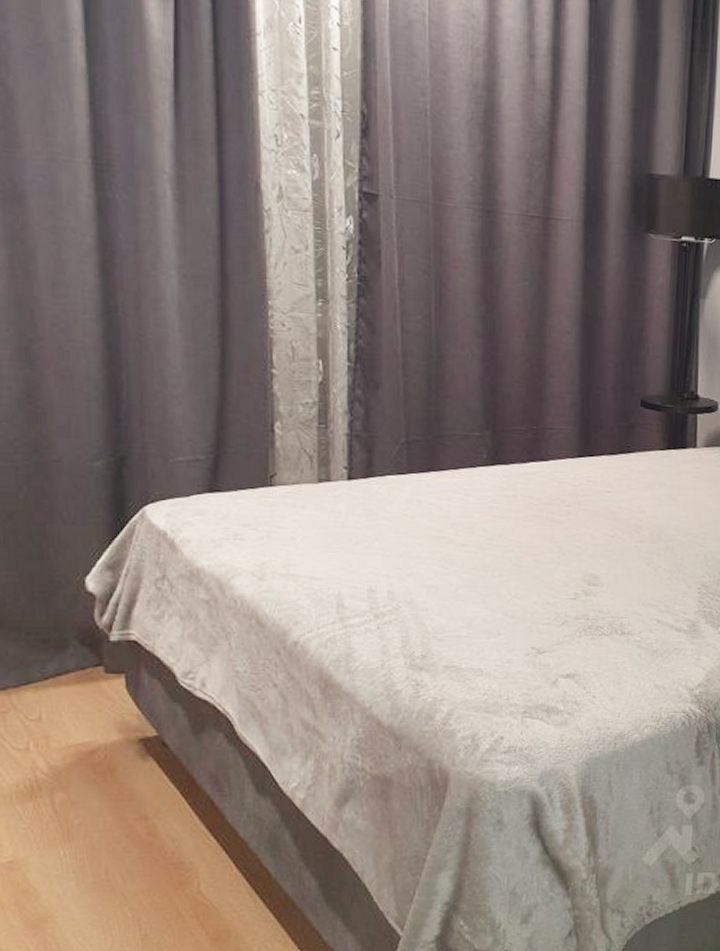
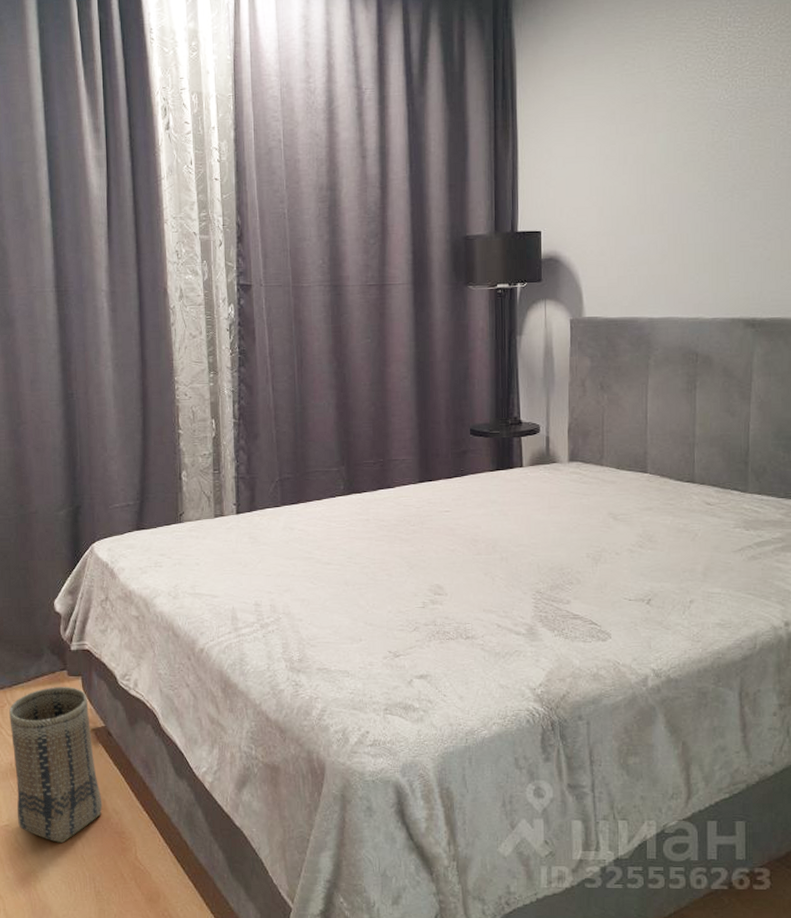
basket: none [15,687,153,880] -> present [9,687,103,843]

